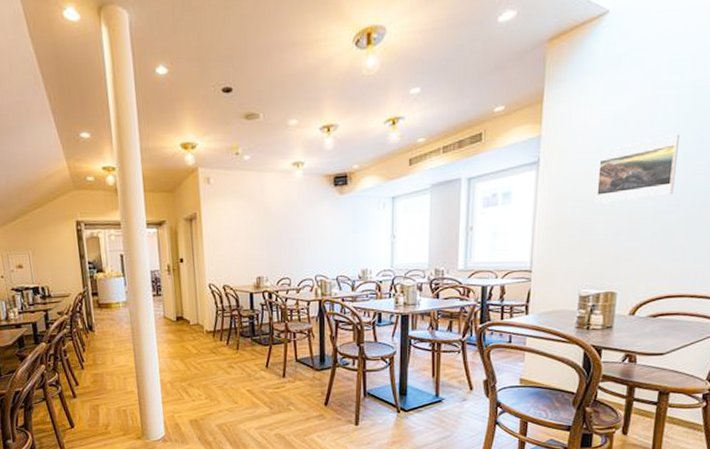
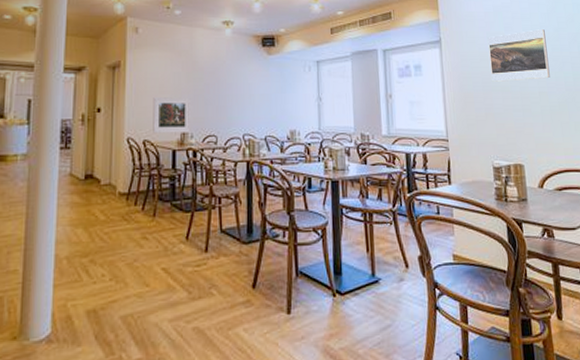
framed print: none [229,243,265,279] -> present [153,97,190,134]

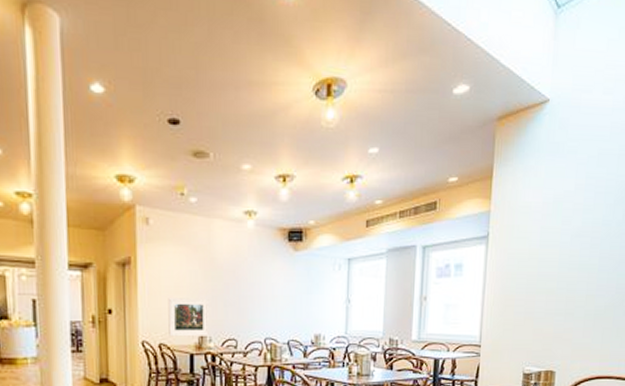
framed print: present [488,29,550,82] -> none [537,223,607,283]

